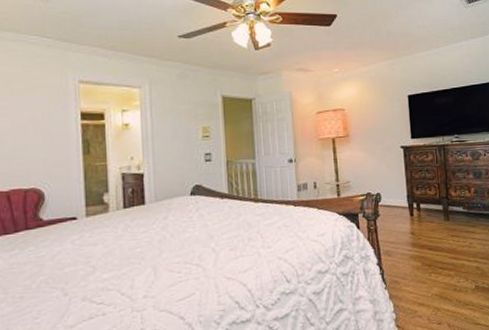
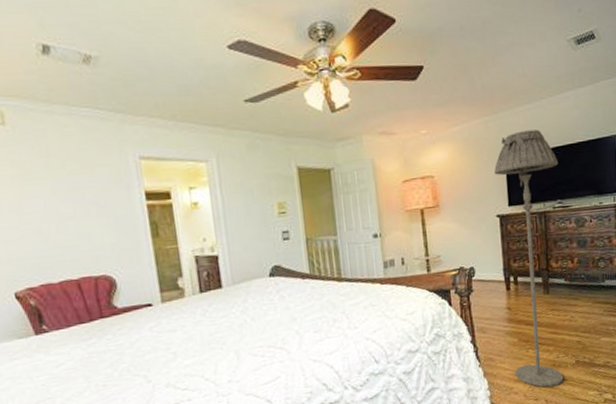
floor lamp: none [398,73,465,311] -> present [494,129,564,387]

